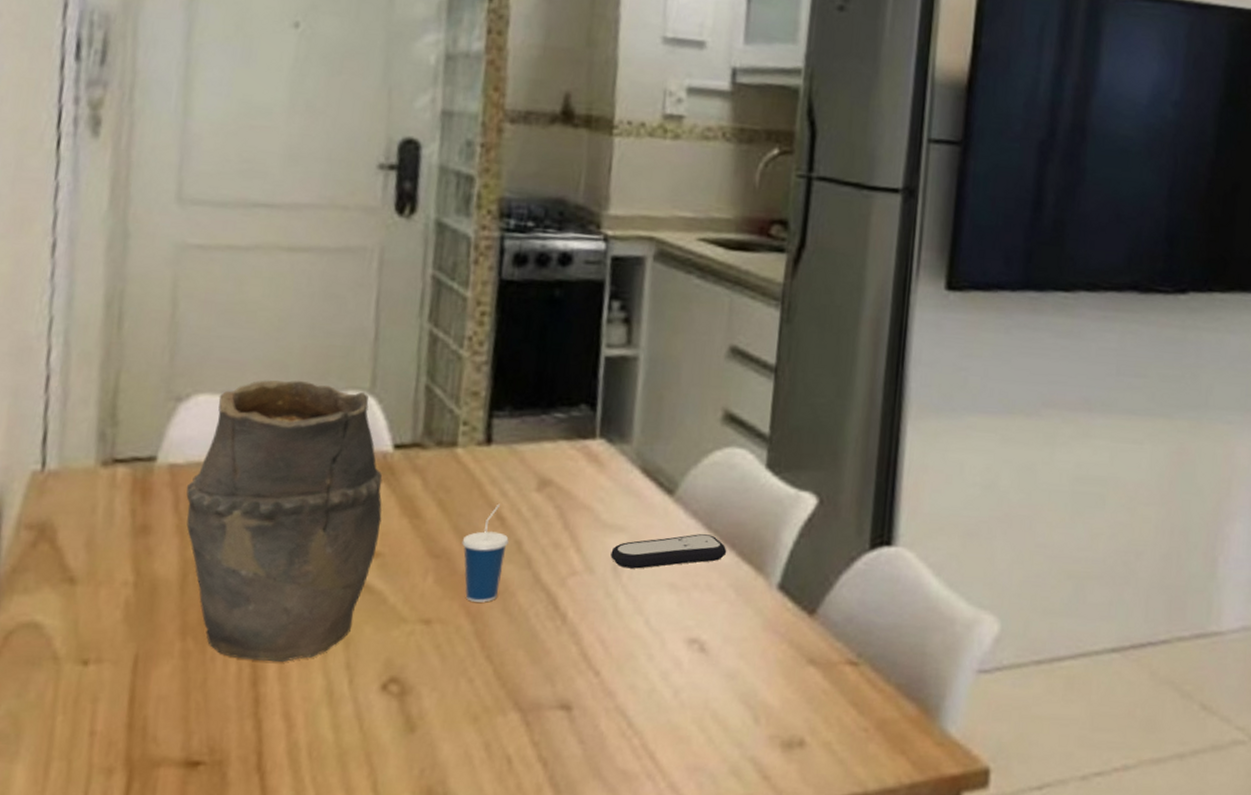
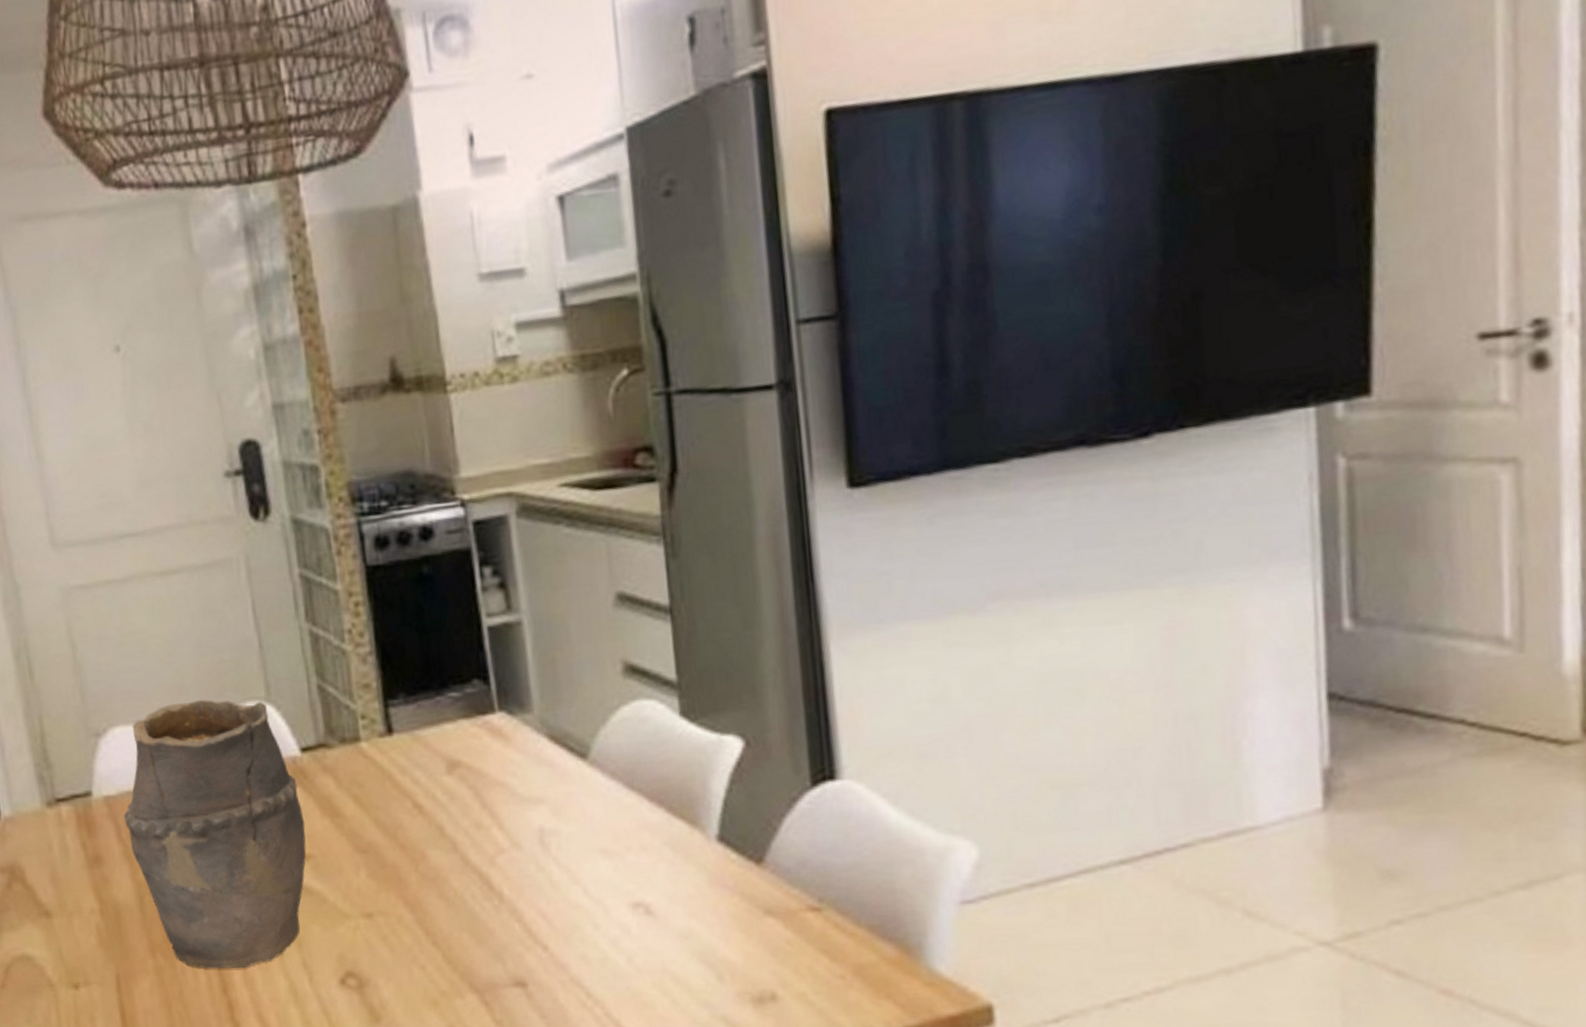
cup: present [462,503,509,602] -> none [385,791,431,891]
remote control: present [610,534,727,569] -> none [534,794,655,840]

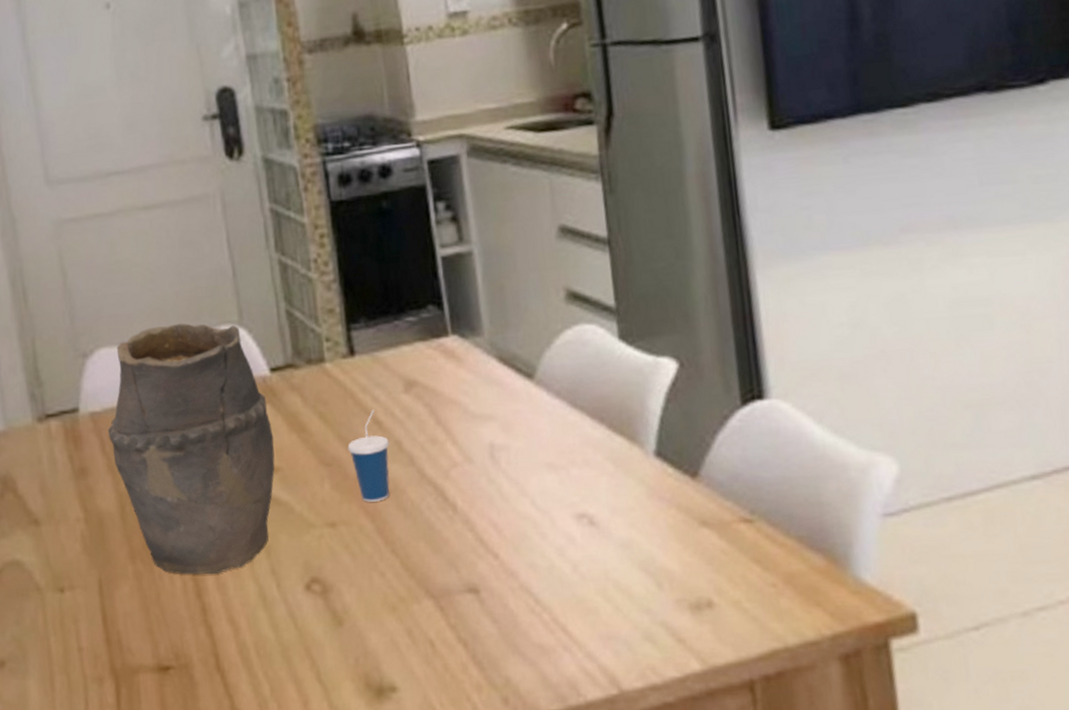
cup: none [385,791,431,891] -> present [347,409,390,502]

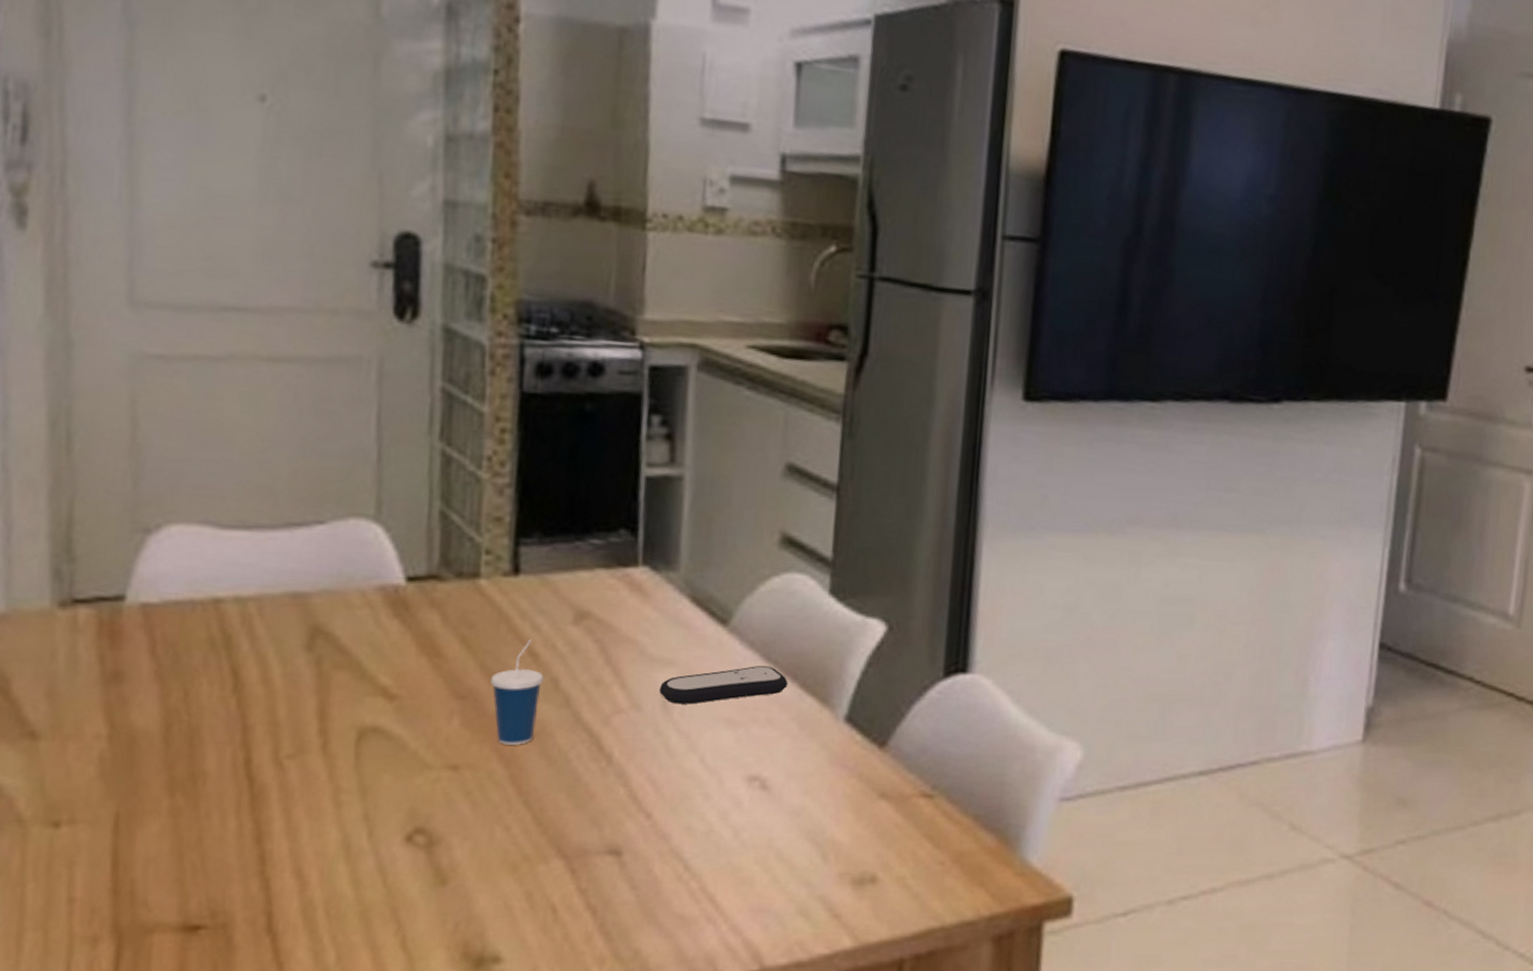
vase: present [107,323,275,575] -> none [163,507,397,817]
remote control: none [485,412,597,454] -> present [659,666,788,705]

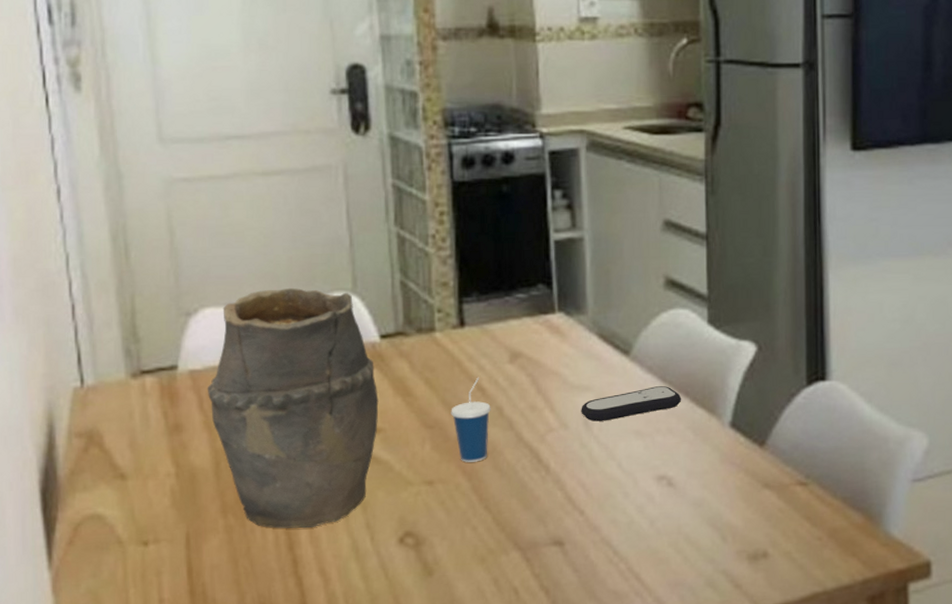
vase: none [163,507,397,817] -> present [207,287,379,529]

